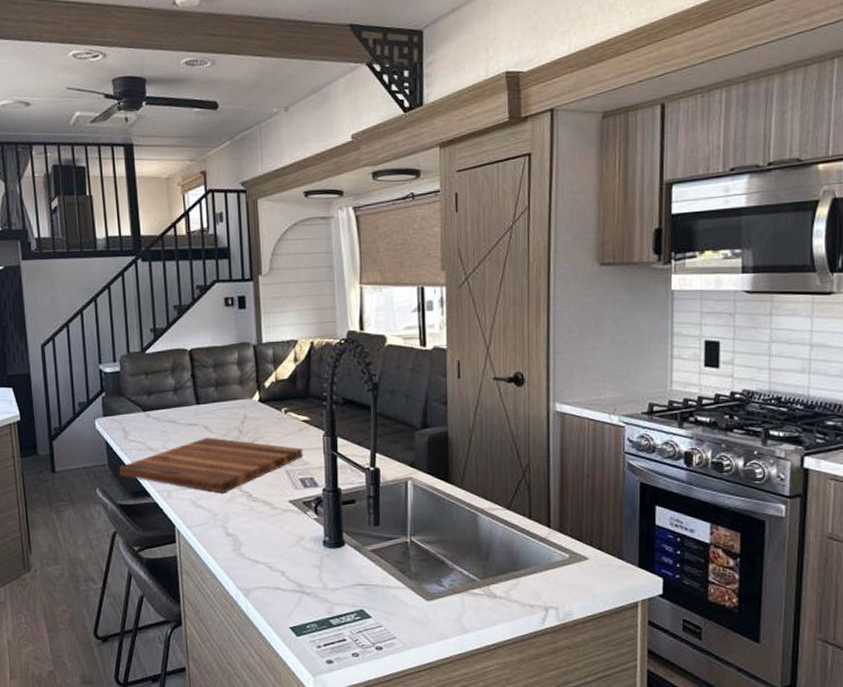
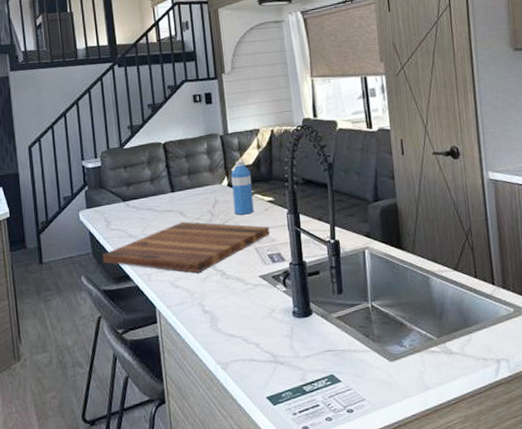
water bottle: none [263,374,287,434] -> present [231,160,254,215]

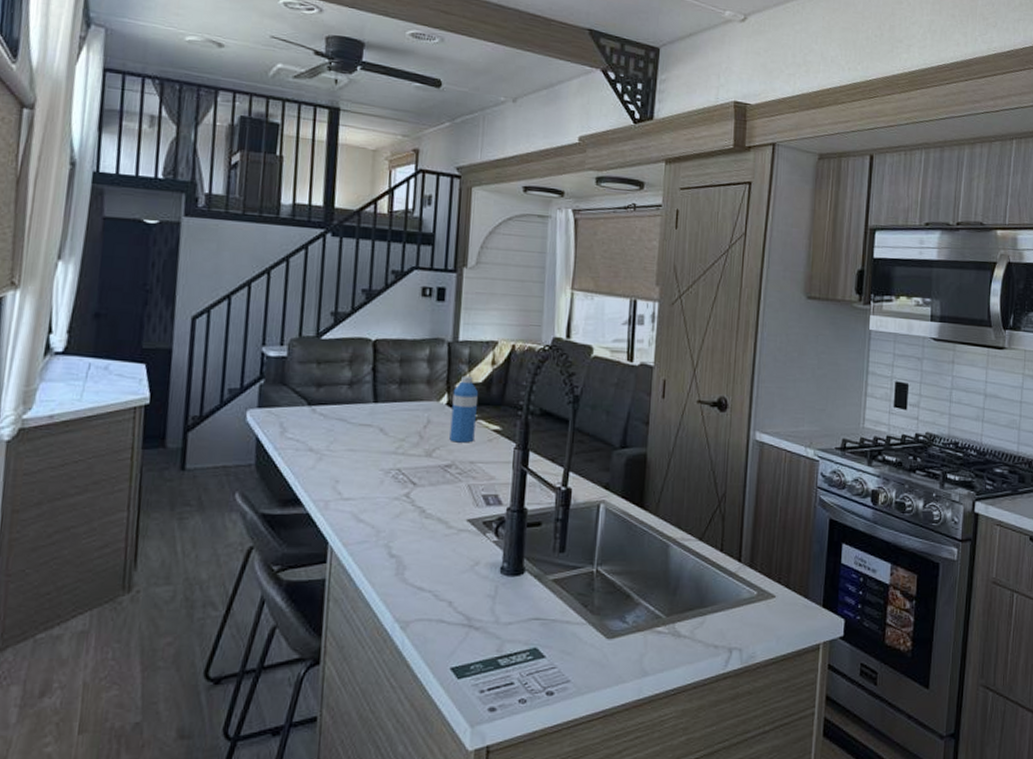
cutting board: present [103,221,270,273] -> none [268,441,490,507]

